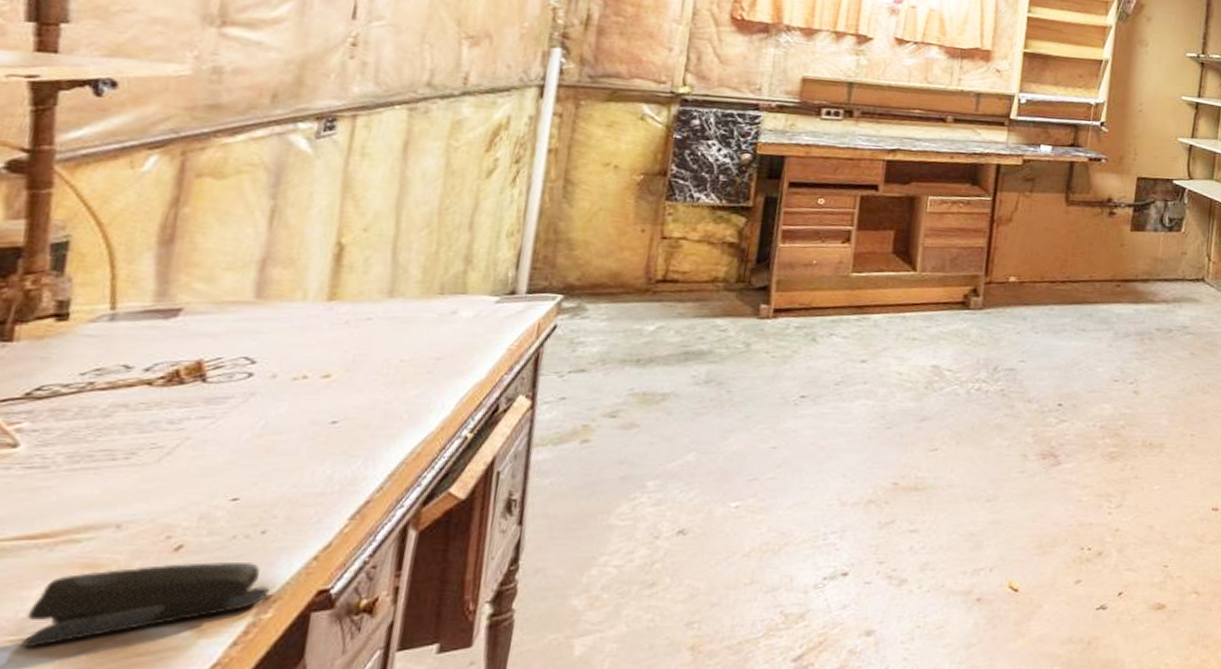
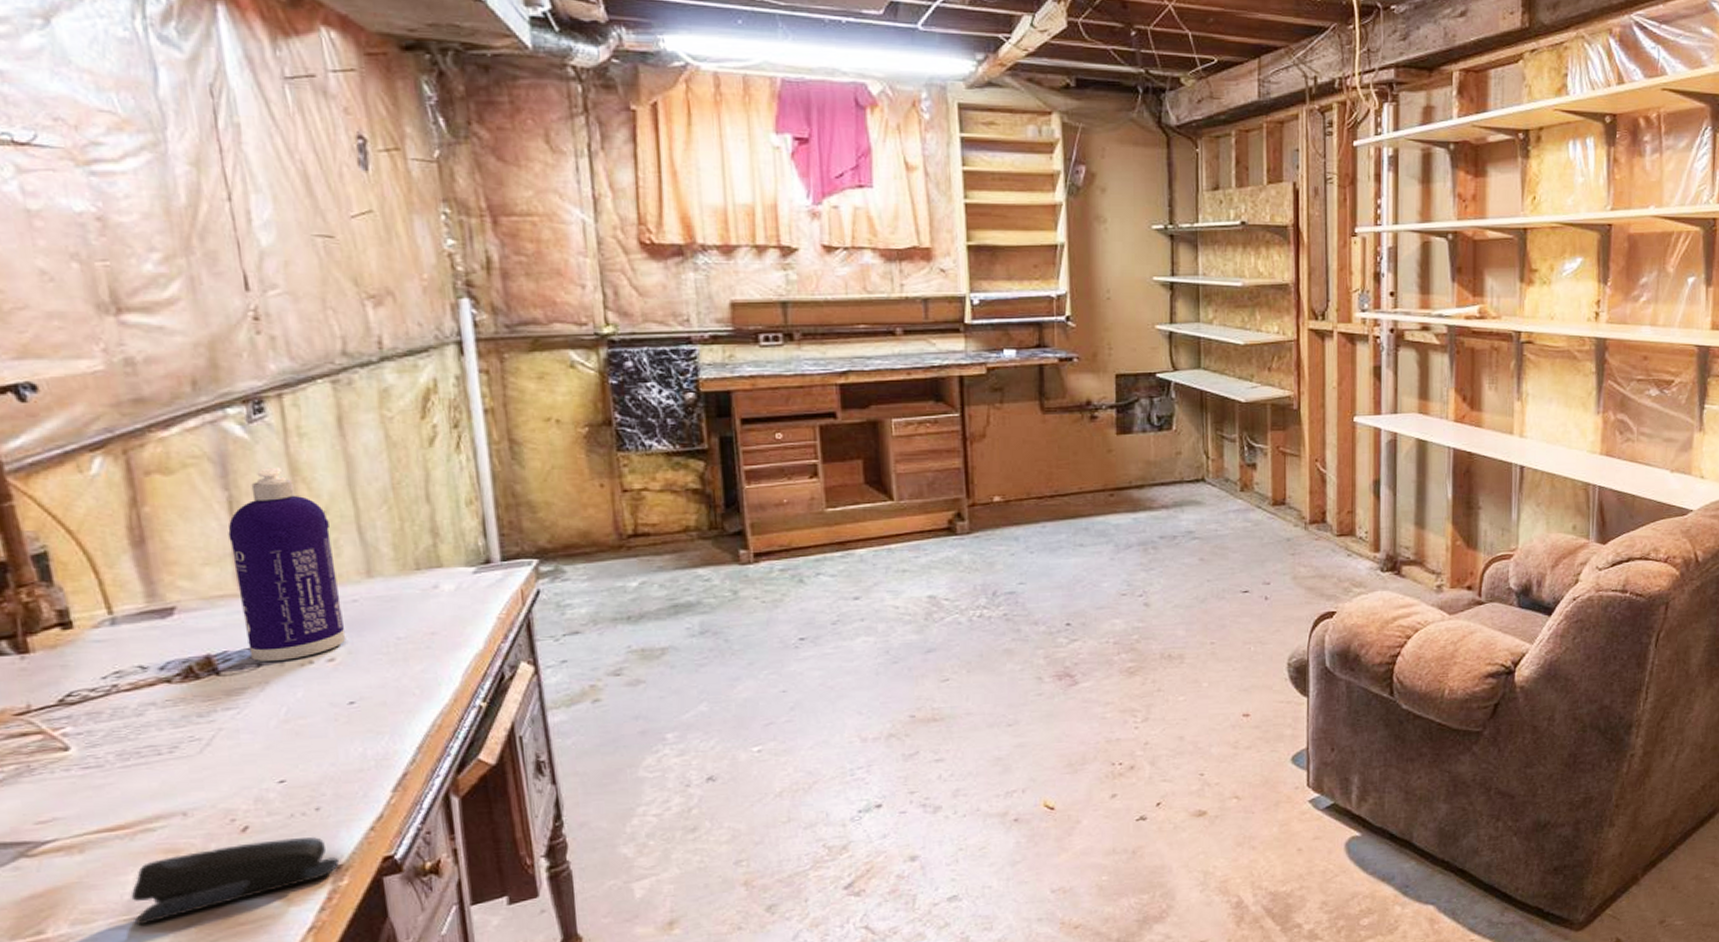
spray bottle: none [244,182,366,373] -> present [228,467,346,661]

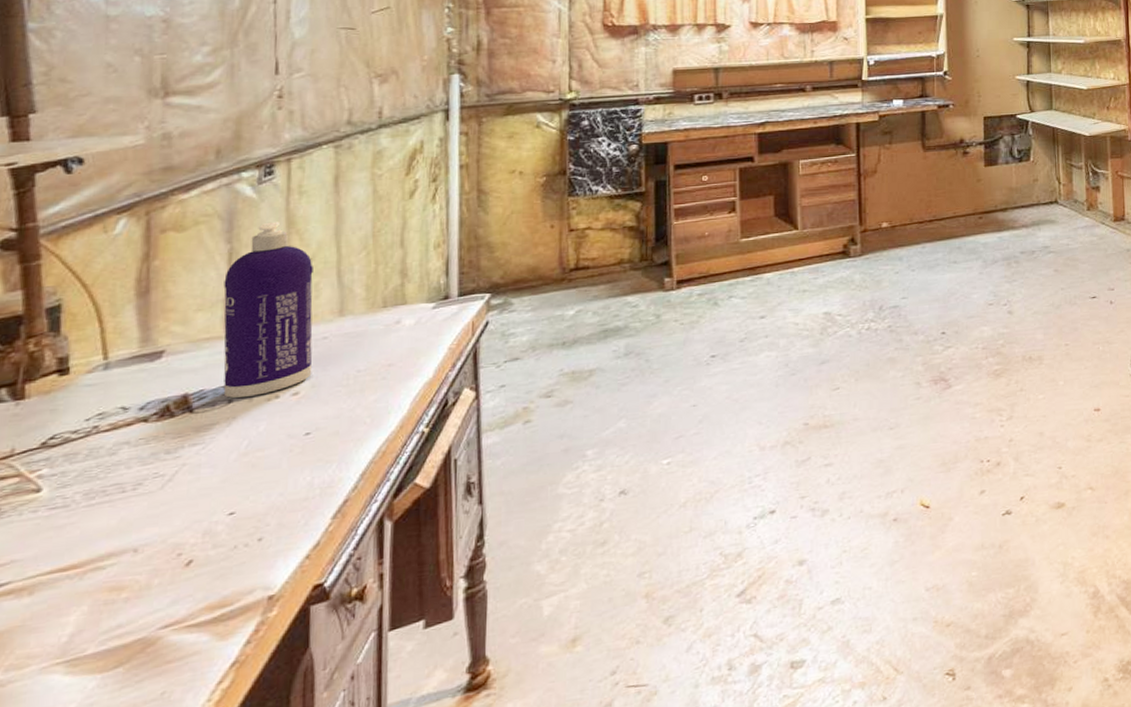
stapler: present [131,836,340,926] -> none [66,567,273,669]

